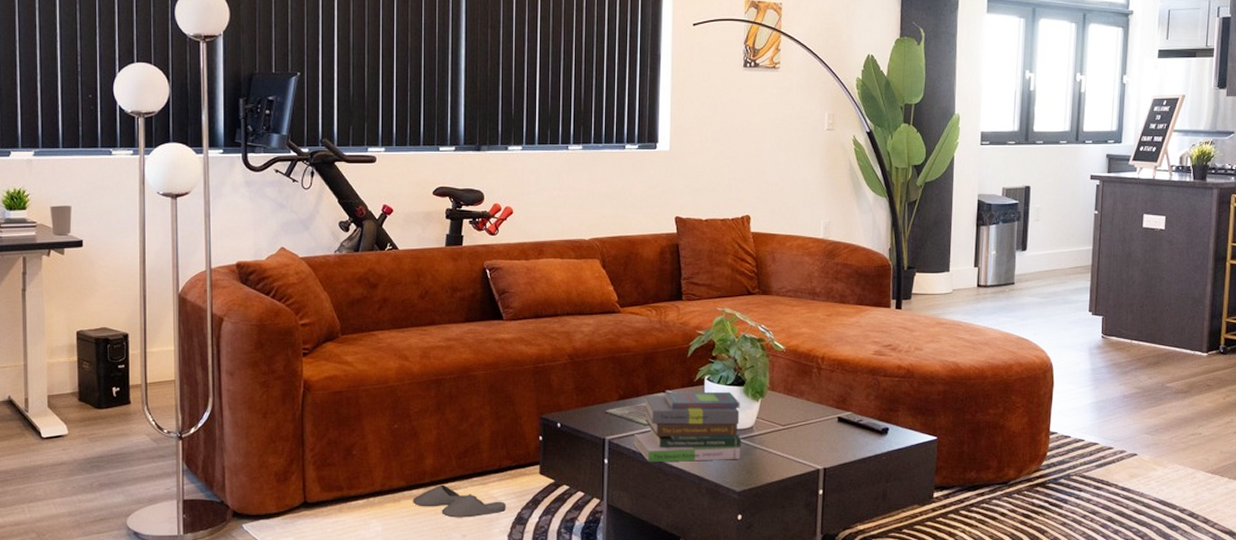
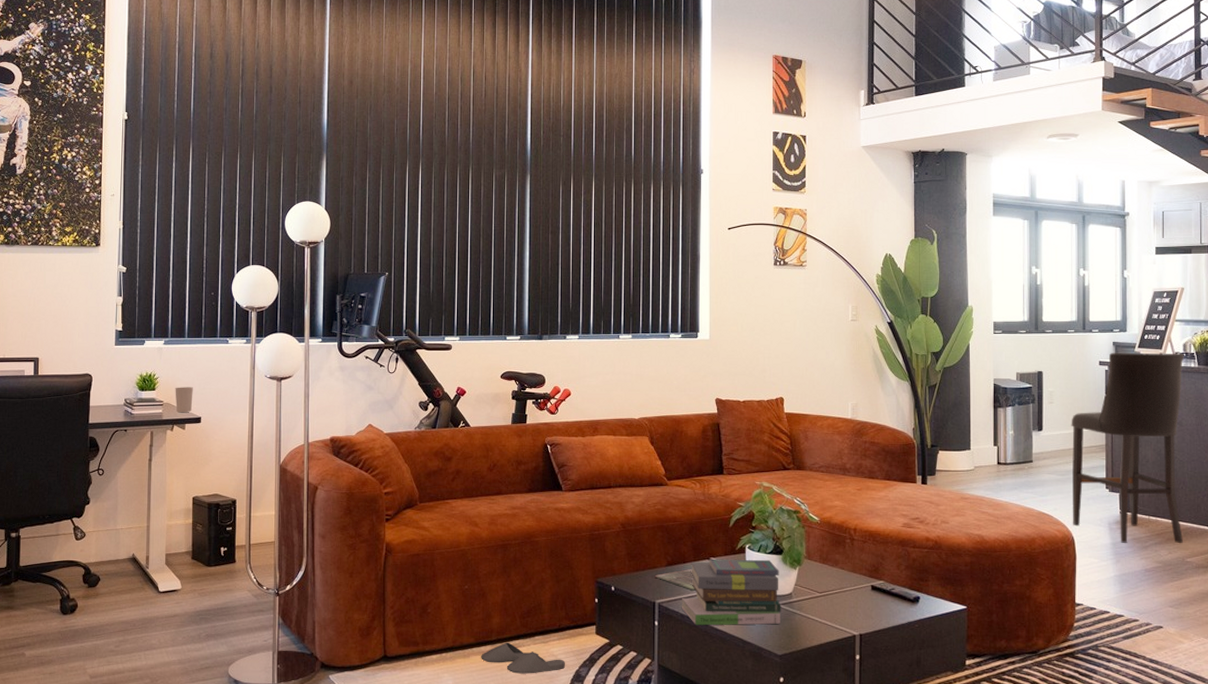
bar stool: none [1051,165,1180,369] -> present [1071,352,1184,543]

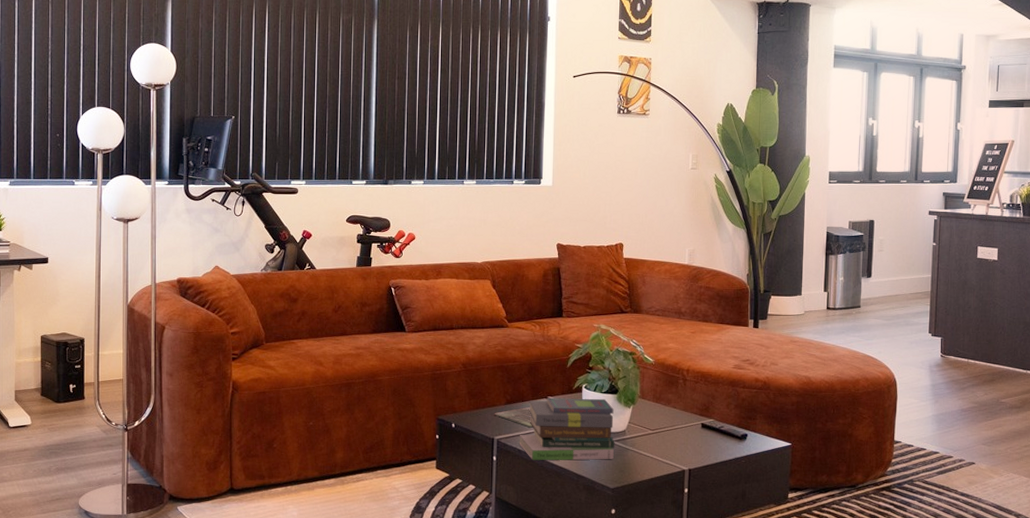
mug: present [175,387,193,413] -> none [21,227,40,253]
slippers: present [481,642,565,674] -> none [325,476,406,506]
bar stool: present [1071,352,1184,543] -> none [895,202,1011,385]

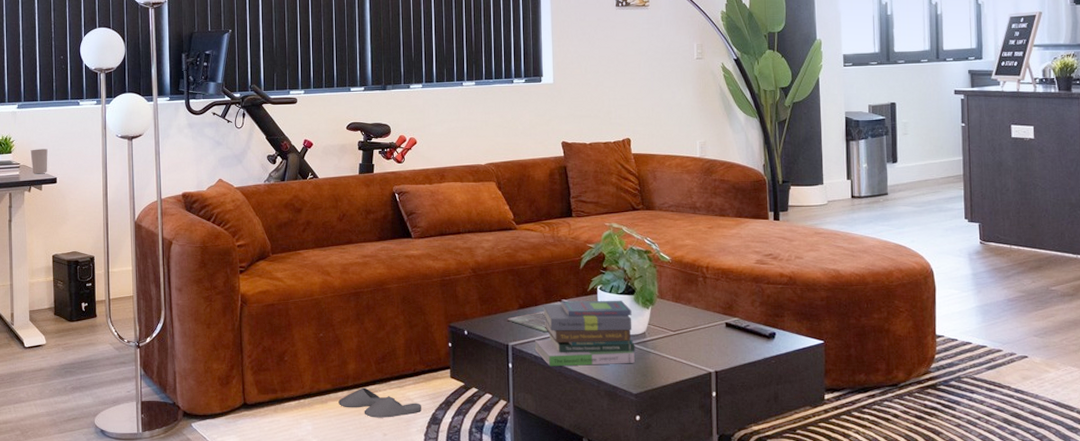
mug: none [21,227,40,253] -> present [30,149,48,174]
slippers: none [325,476,406,506] -> present [338,387,421,418]

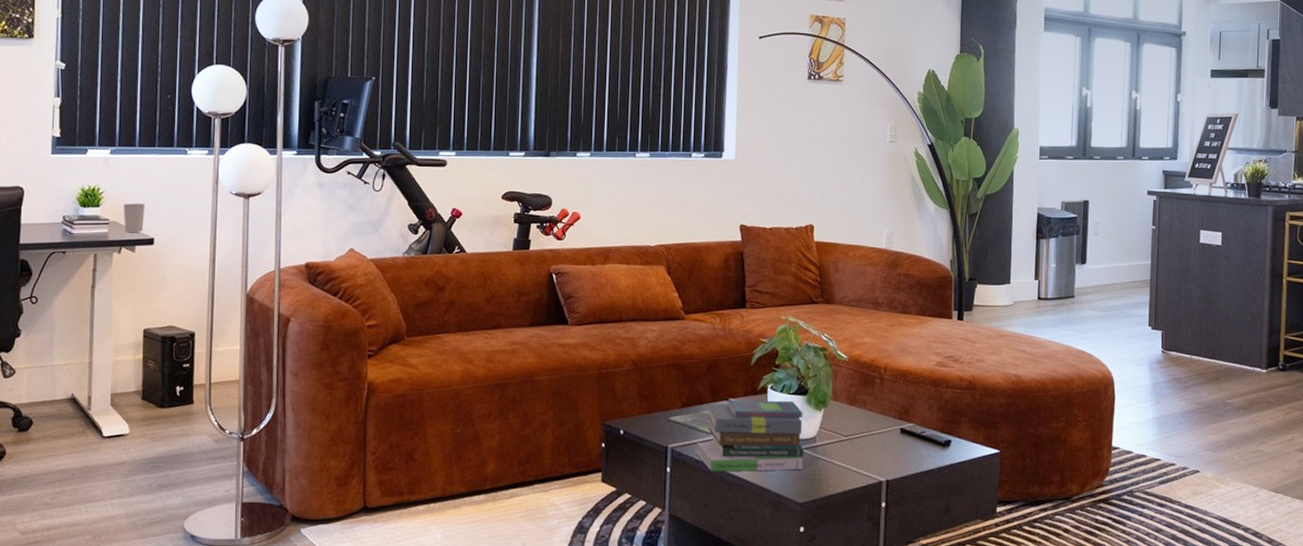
slippers: present [338,387,421,418] -> none [473,491,567,526]

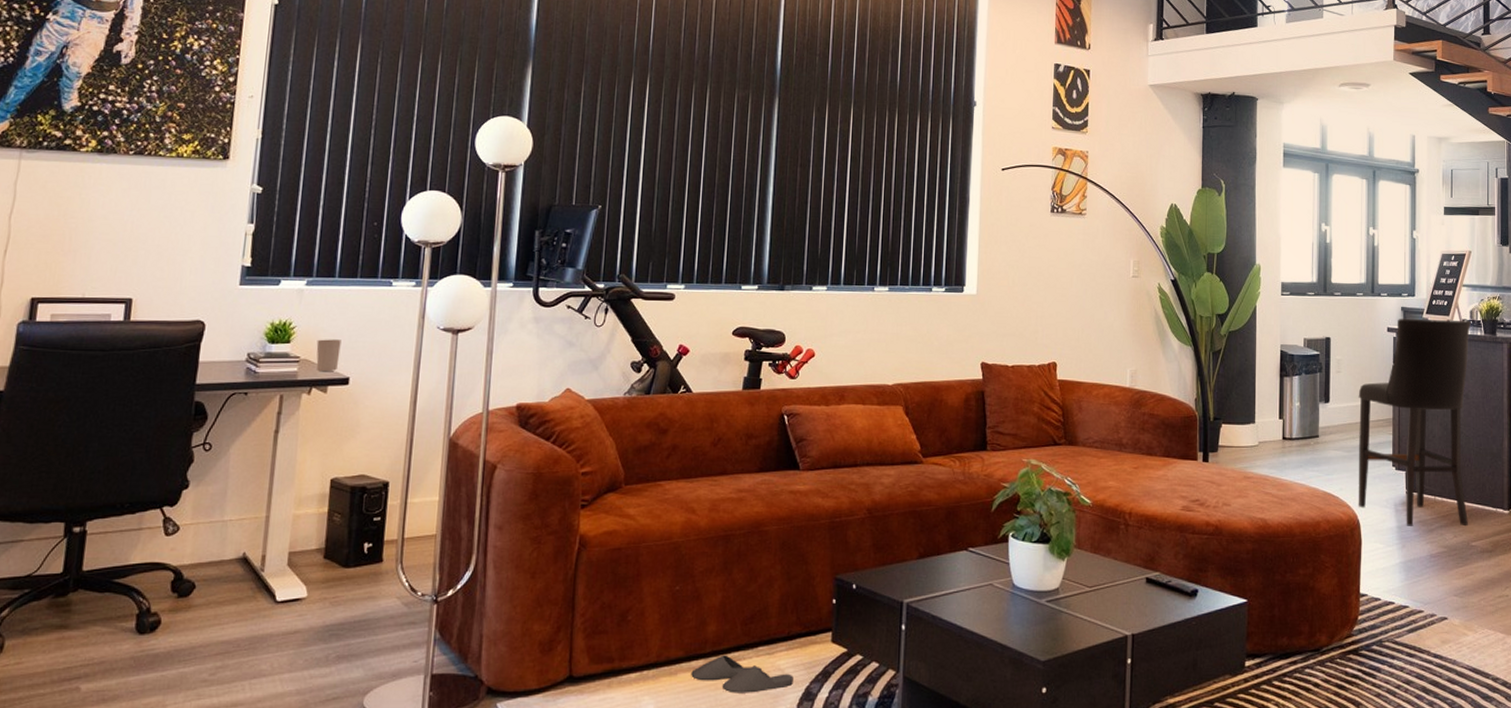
slippers: none [473,491,567,526] -> present [691,655,793,693]
magazine: present [668,411,712,434] -> none [903,562,950,587]
books: present [696,400,804,472] -> none [933,549,1047,629]
bar stool: none [1112,181,1235,384] -> present [1358,318,1471,526]

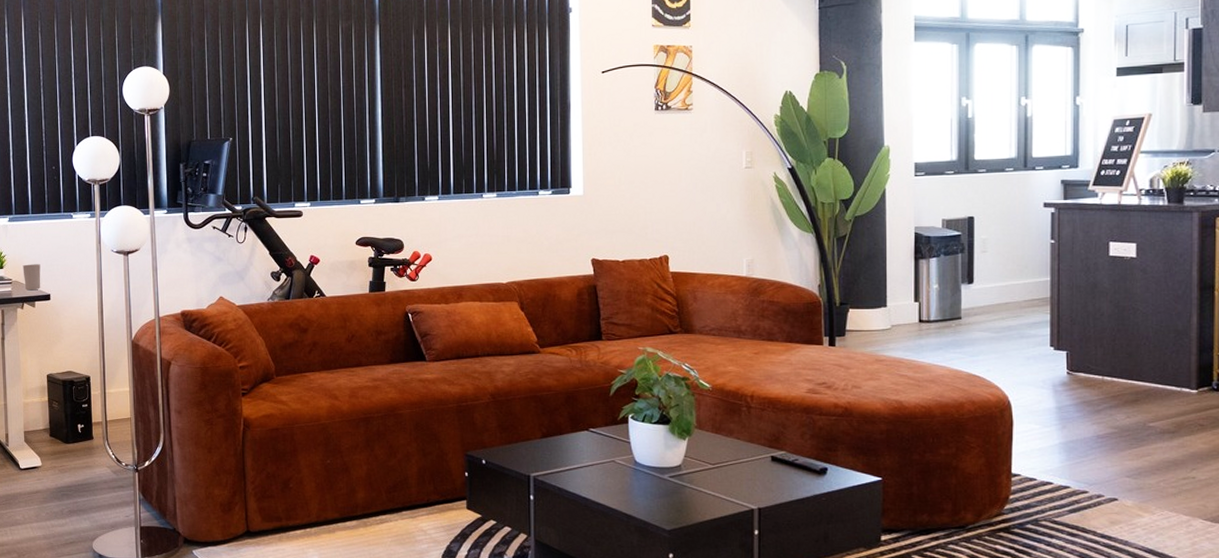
slippers: present [691,655,793,693] -> none [347,517,435,550]
bar stool: present [1358,318,1471,526] -> none [1008,189,1151,407]

